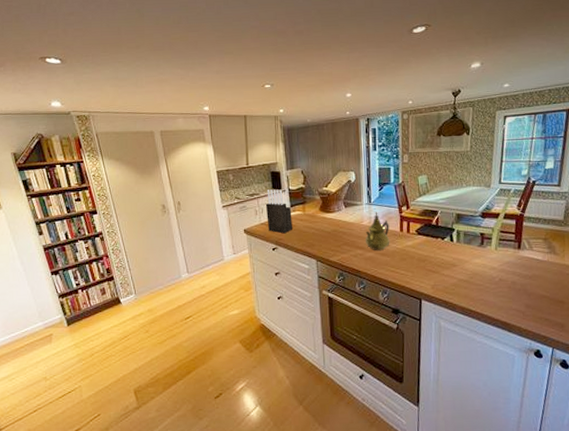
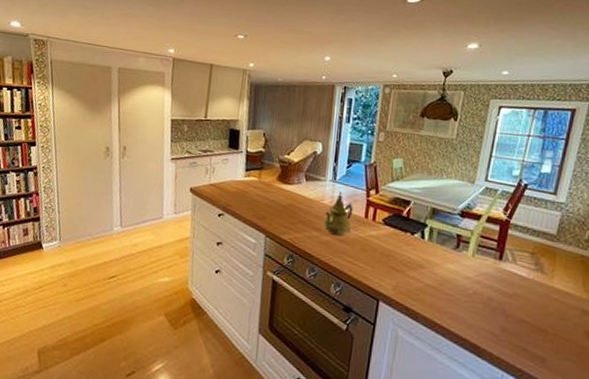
knife block: present [265,189,292,234] -> none [217,148,246,200]

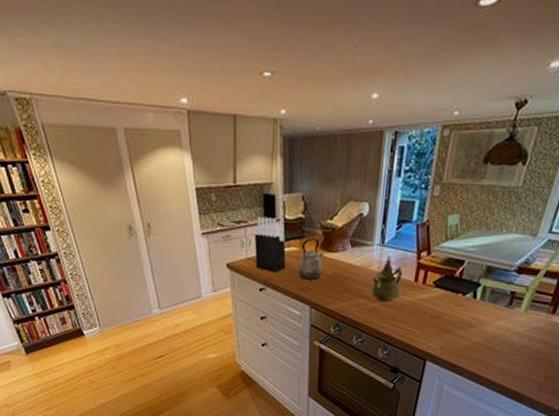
knife block: none [217,148,246,200] -> present [254,217,286,273]
kettle: none [256,170,280,210] -> present [298,238,323,280]

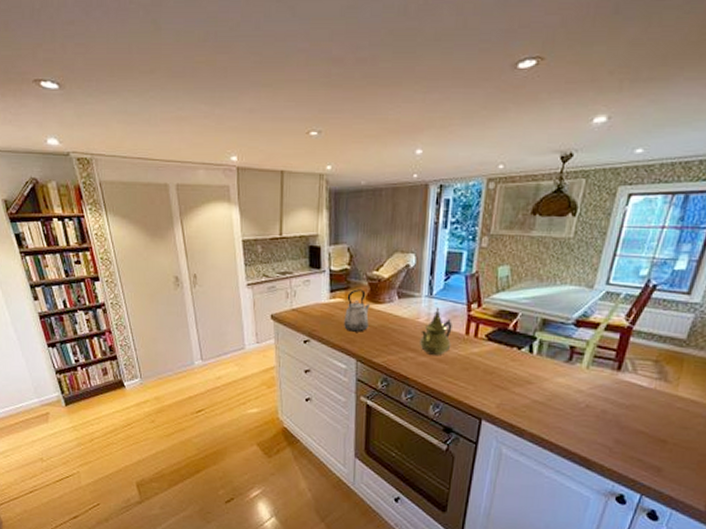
knife block: present [254,217,286,273] -> none [299,268,331,324]

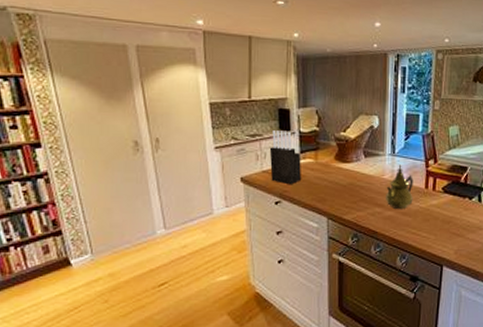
knife block: none [299,268,331,324] -> present [269,130,301,185]
kettle: present [344,289,370,332] -> none [315,150,338,191]

